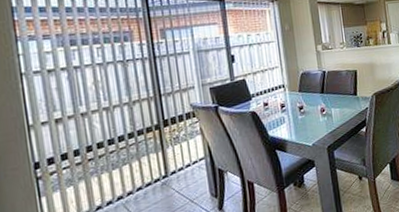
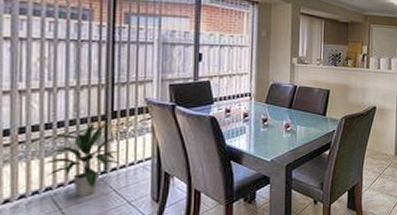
indoor plant: none [111,130,177,202] -> present [42,121,119,197]

